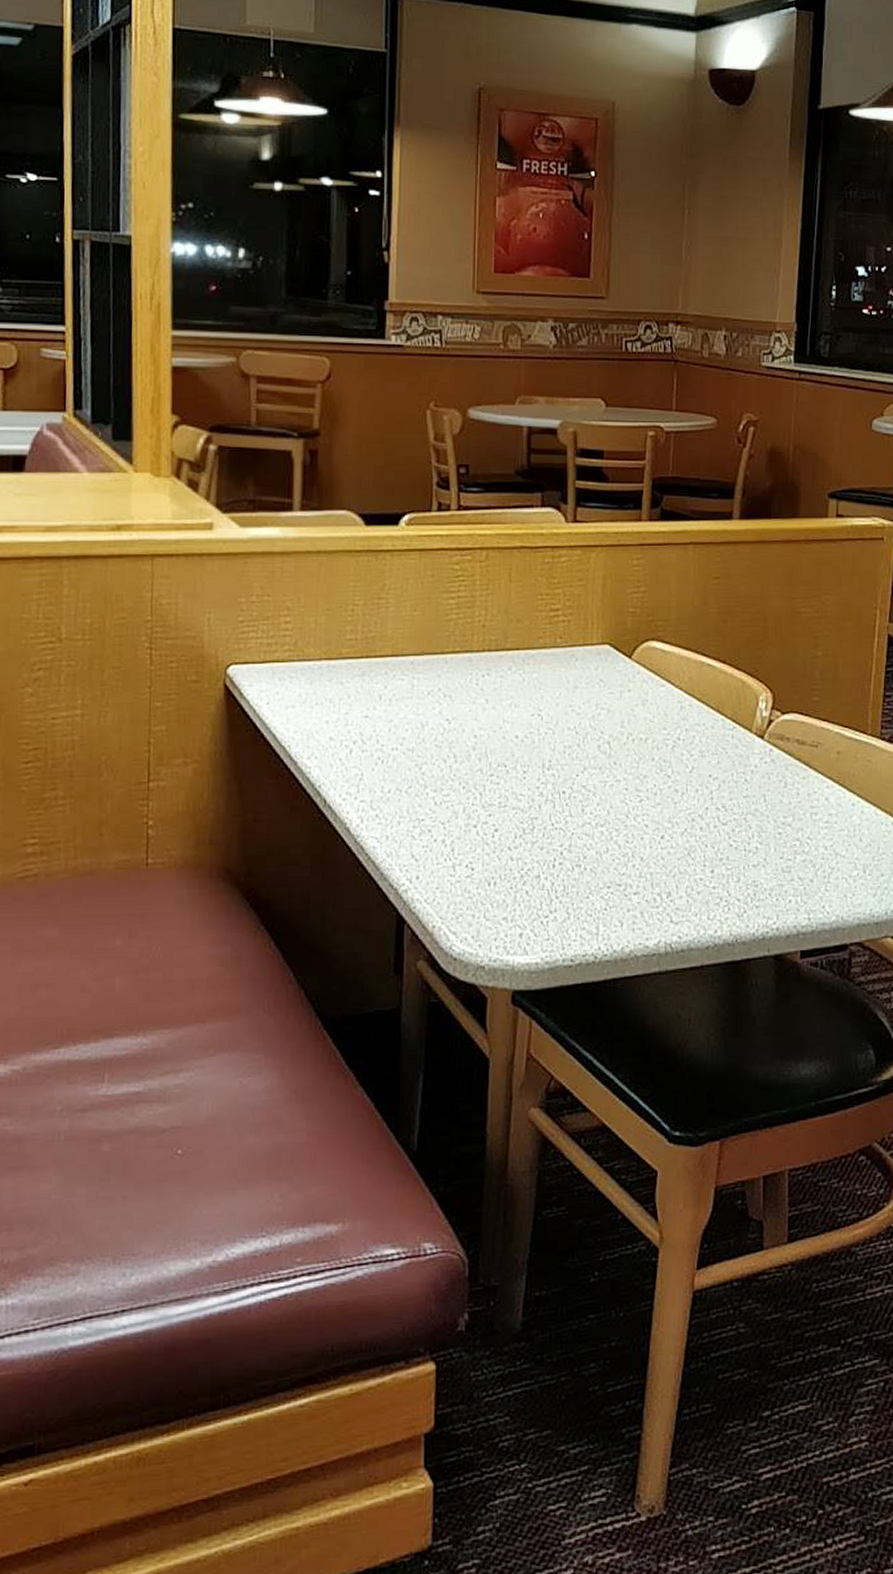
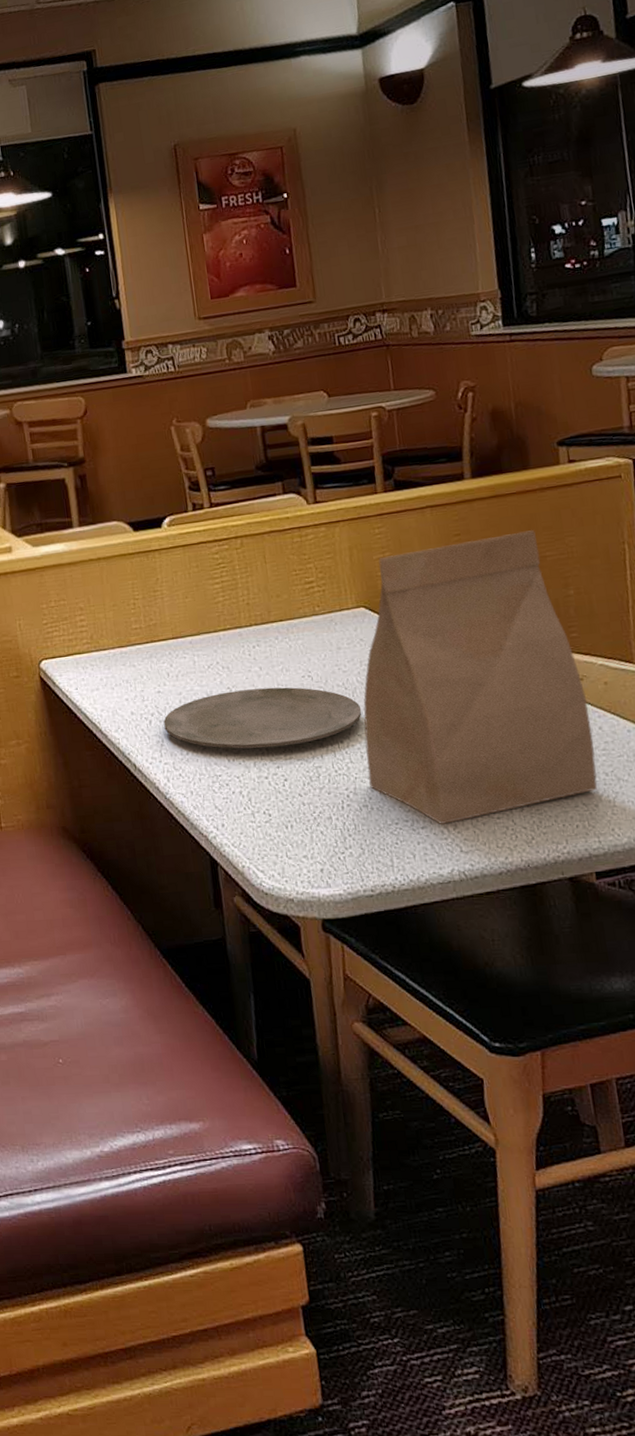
plate: none [367,724,590,792] -> present [163,687,362,749]
paper bag: none [585,583,819,891] -> present [363,530,598,824]

